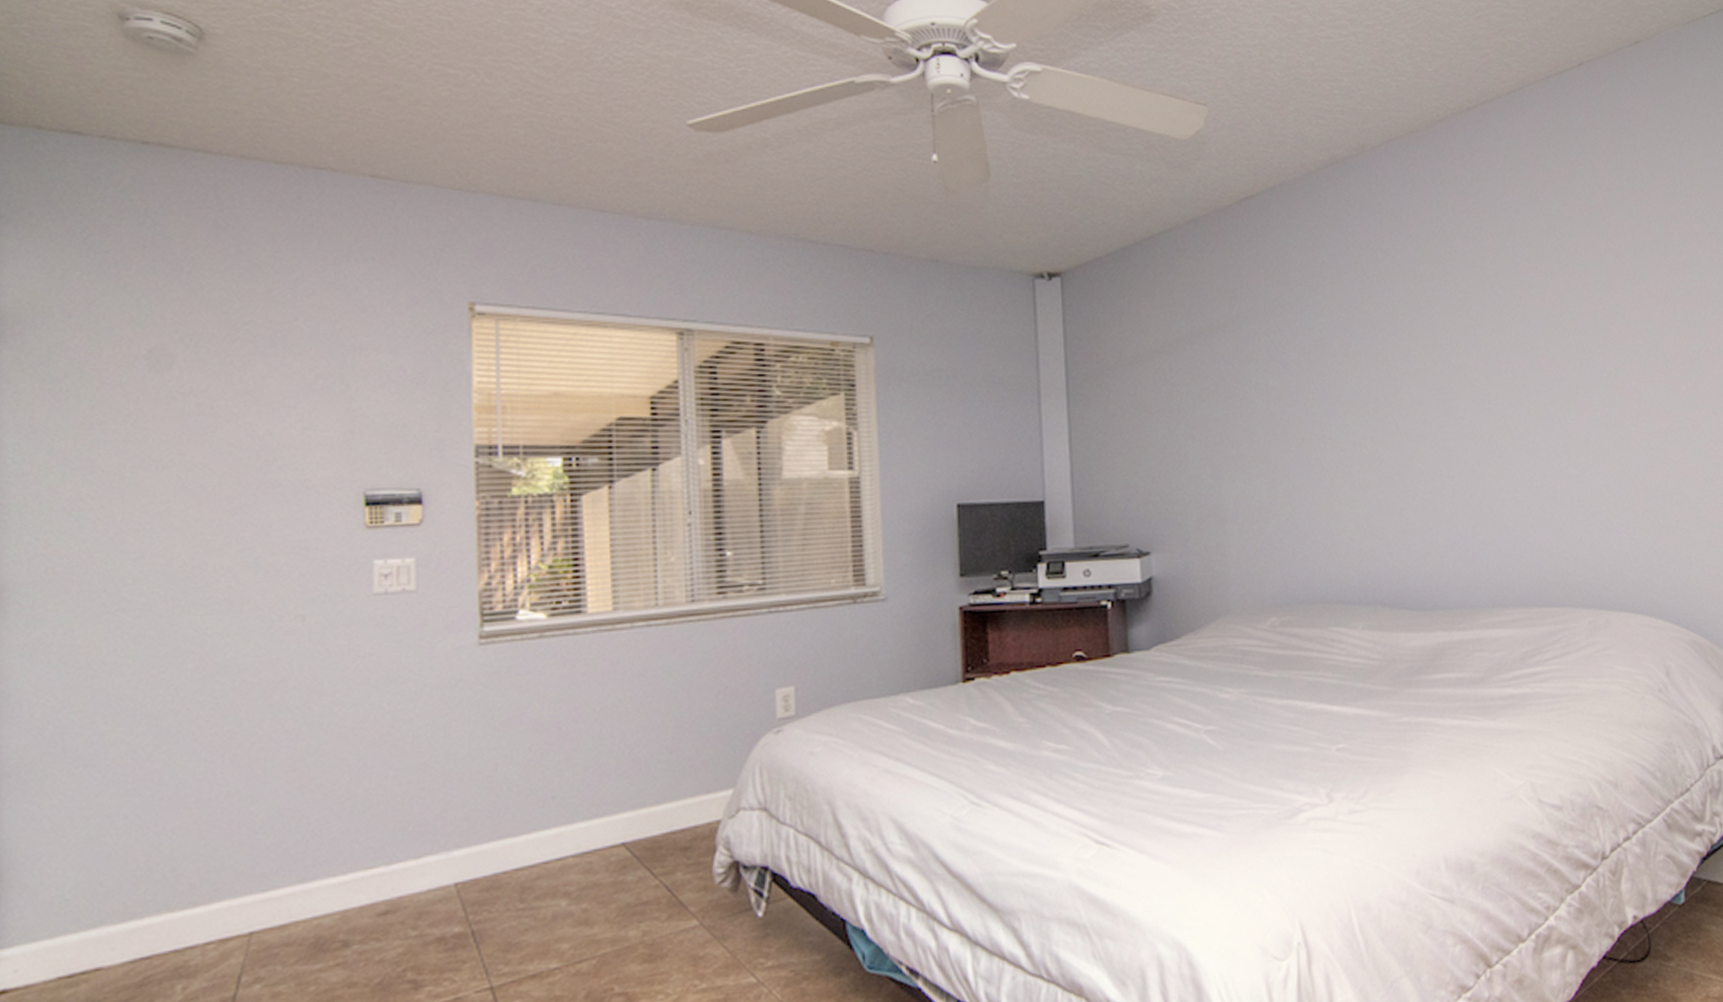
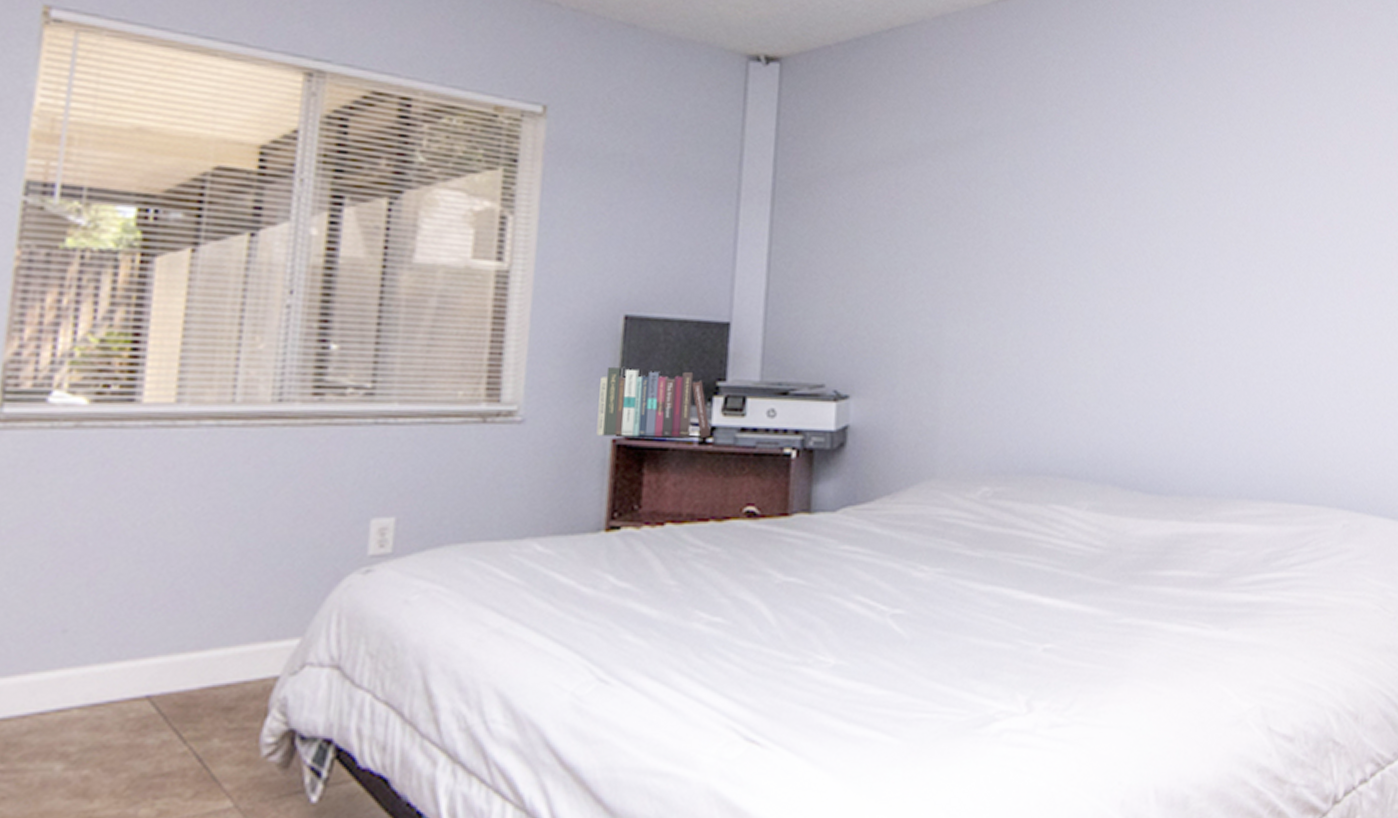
books: none [944,544,1039,605] -> present [596,366,711,439]

